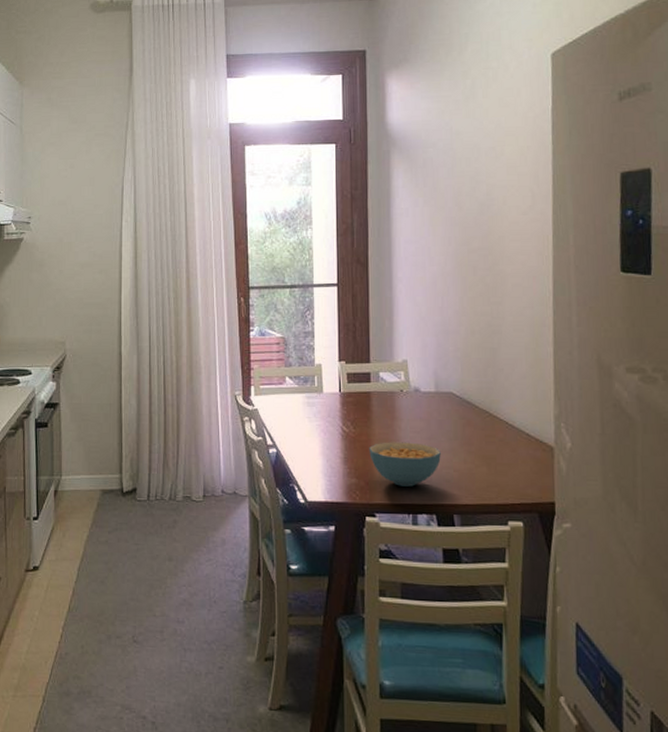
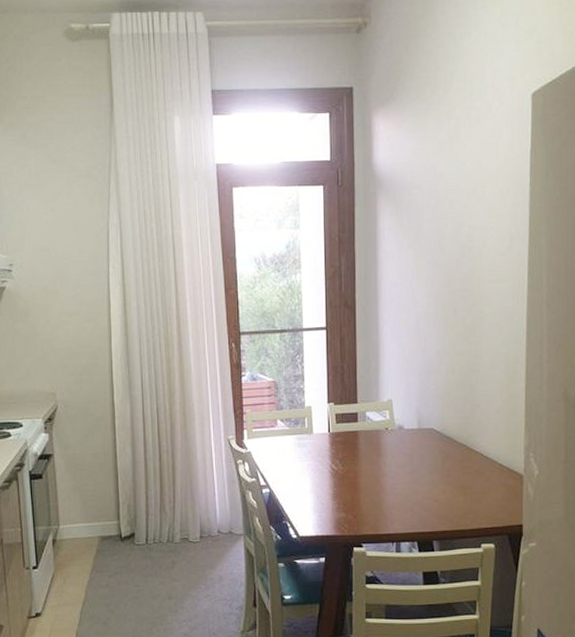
cereal bowl: present [369,442,441,487] -> none [356,477,422,518]

